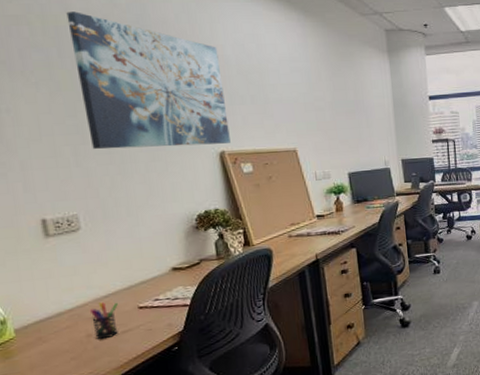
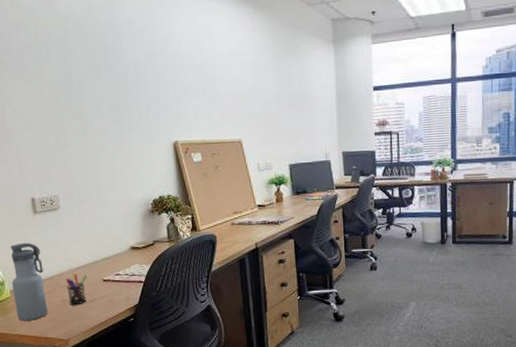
water bottle: none [13,271,68,365] -> present [10,242,48,321]
wall art: present [66,11,231,149] -> none [53,15,183,138]

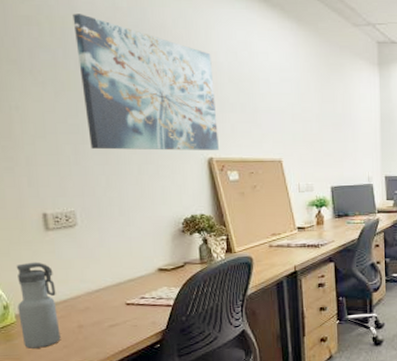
wall art: none [53,15,183,138] -> present [72,13,219,151]
pen holder: present [65,273,87,306] -> none [82,296,107,331]

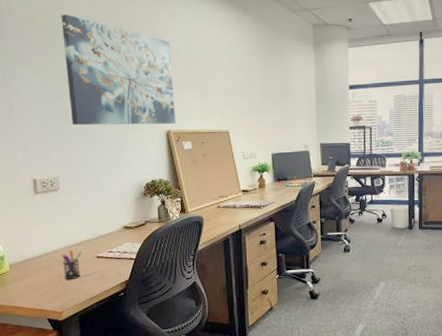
water bottle: present [16,262,61,349] -> none [11,220,44,294]
pen holder: none [82,296,107,331] -> present [61,250,82,280]

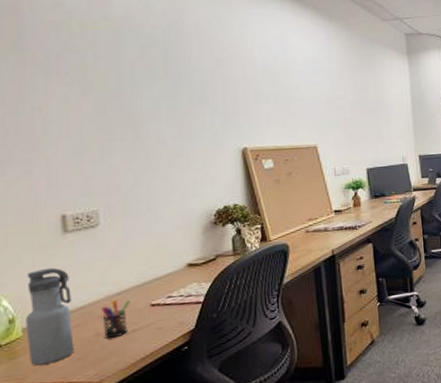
water bottle: none [11,220,44,294] -> present [26,267,74,366]
wall art: present [61,14,176,126] -> none [105,17,253,146]

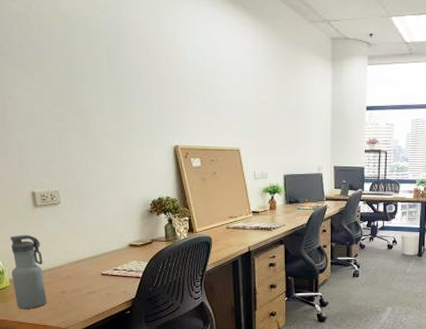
pen holder: present [100,299,130,339] -> none [64,266,86,297]

